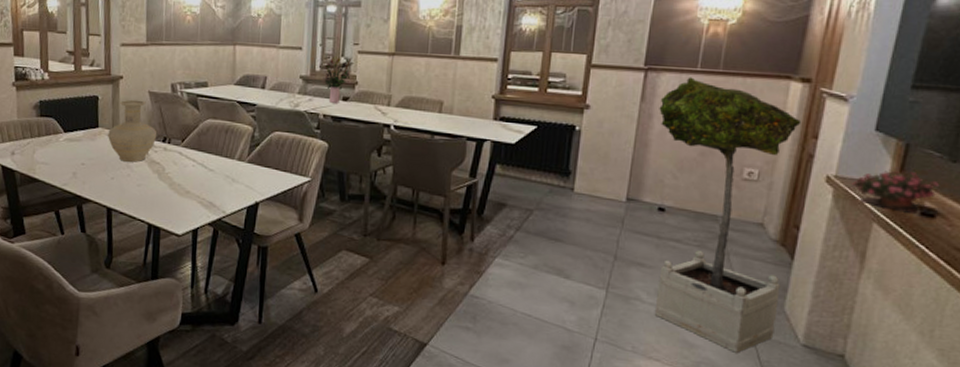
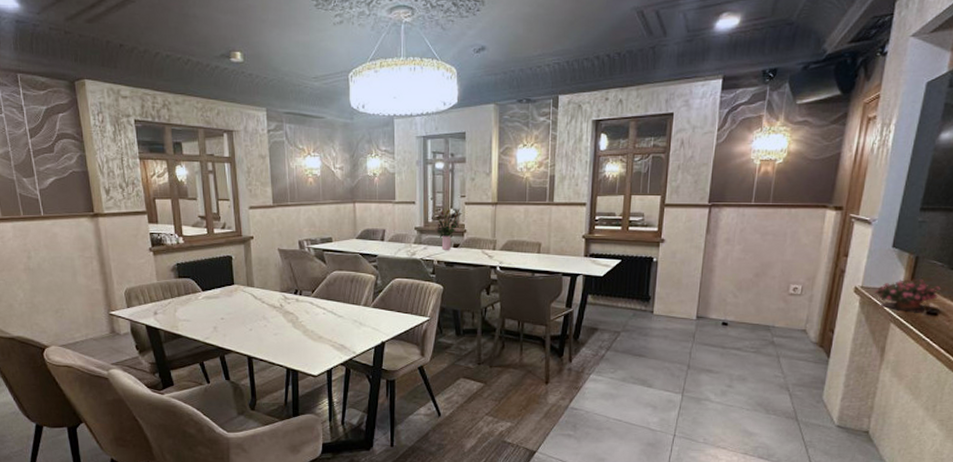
vase: present [108,99,157,162] -> none [243,257,289,314]
potted tree: present [654,77,802,353] -> none [721,210,835,437]

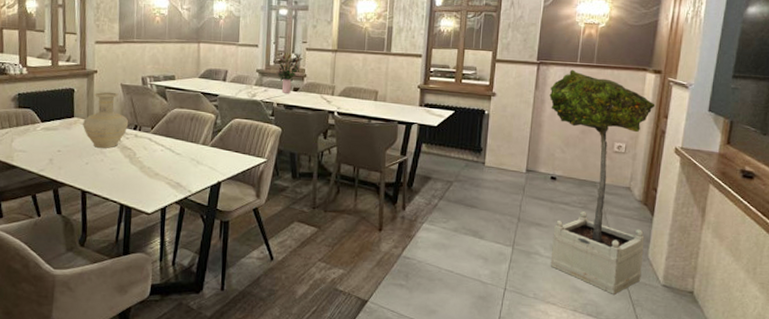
vase: none [243,257,289,314] -> present [83,91,129,148]
potted tree: none [721,210,835,437] -> present [549,69,656,294]
potted flower: present [875,278,941,313] -> none [694,142,755,176]

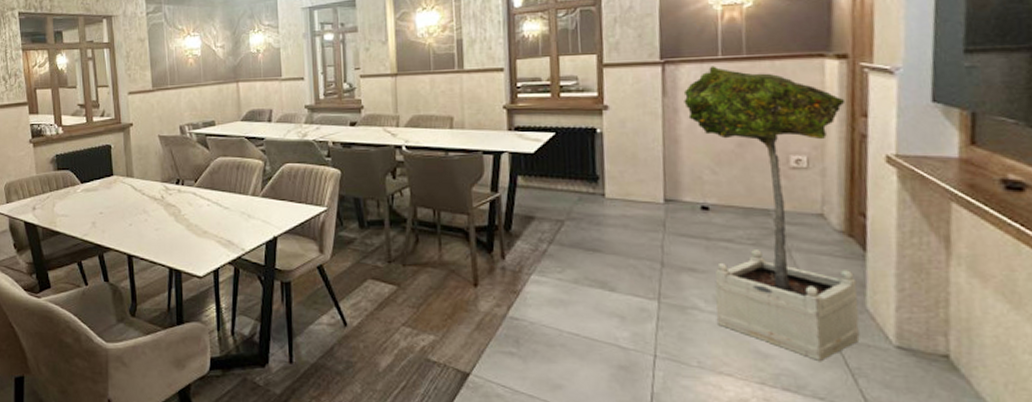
vase: present [83,91,129,148] -> none [123,145,171,207]
bouquet: present [276,52,301,93] -> none [326,82,356,129]

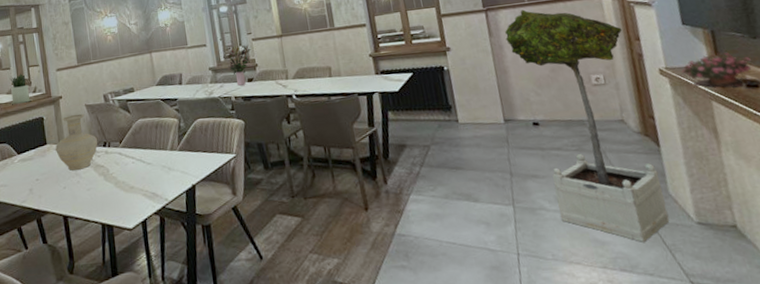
planter: none [75,94,99,129] -> present [10,74,32,105]
vase: none [123,145,171,207] -> present [55,113,98,171]
bouquet: none [326,82,356,129] -> present [226,45,251,86]
potted flower: none [918,142,1020,188] -> present [682,53,752,87]

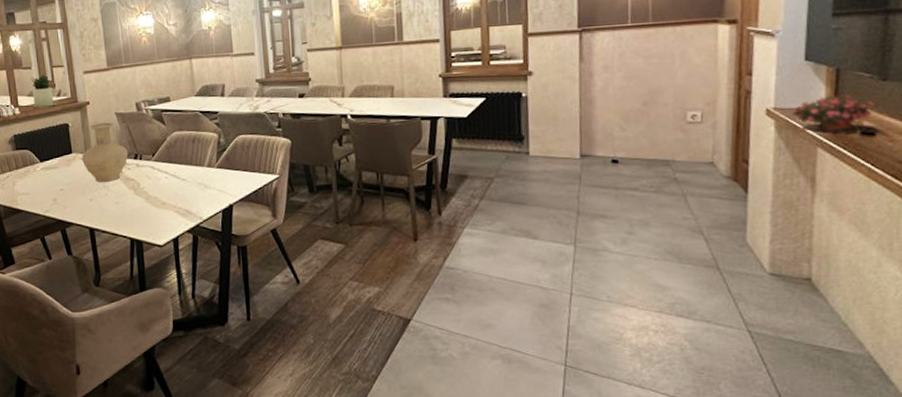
bouquet: present [226,45,251,86] -> none [276,56,304,101]
potted tree: present [504,9,670,242] -> none [597,33,741,289]

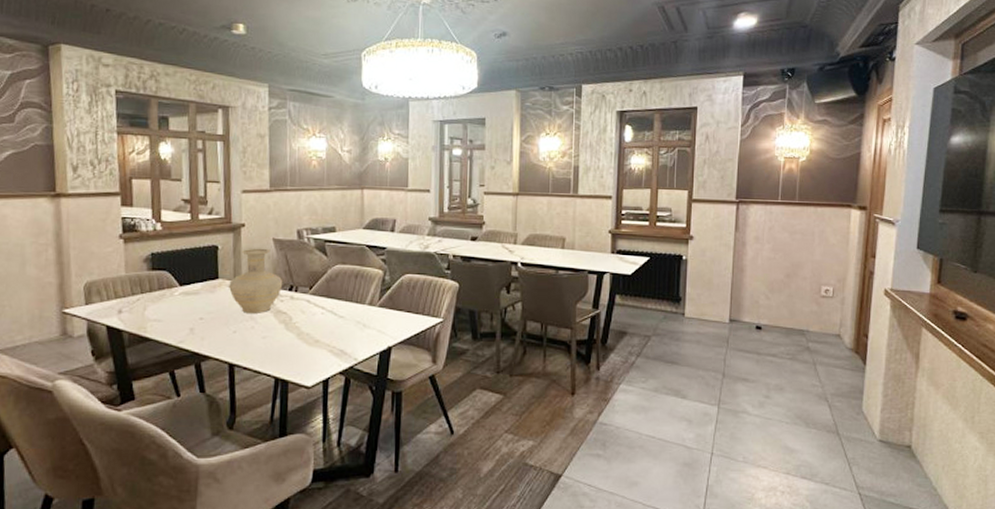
planter: present [31,74,56,109] -> none [178,189,205,226]
potted flower: present [792,94,873,134] -> none [904,281,966,317]

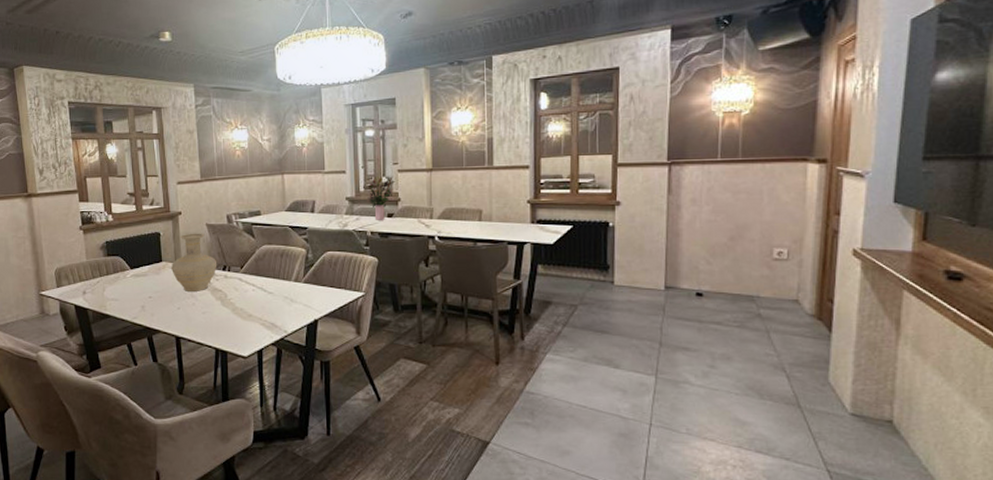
bouquet: none [450,197,479,243] -> present [366,176,393,220]

